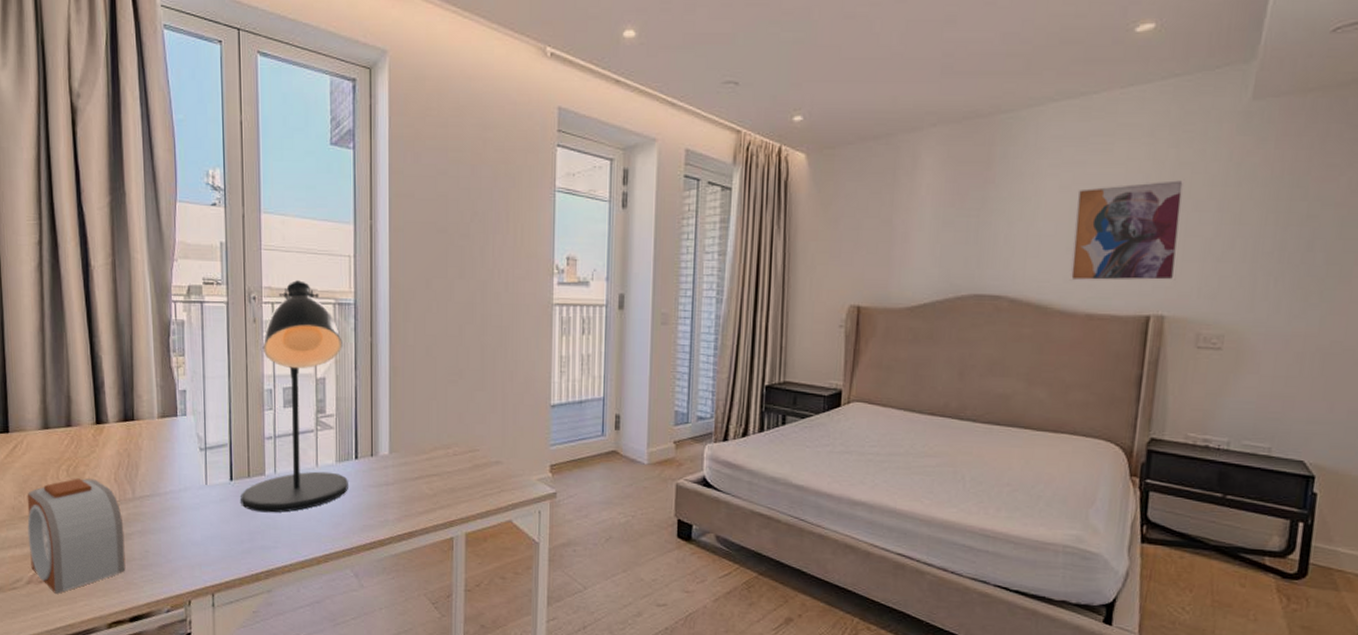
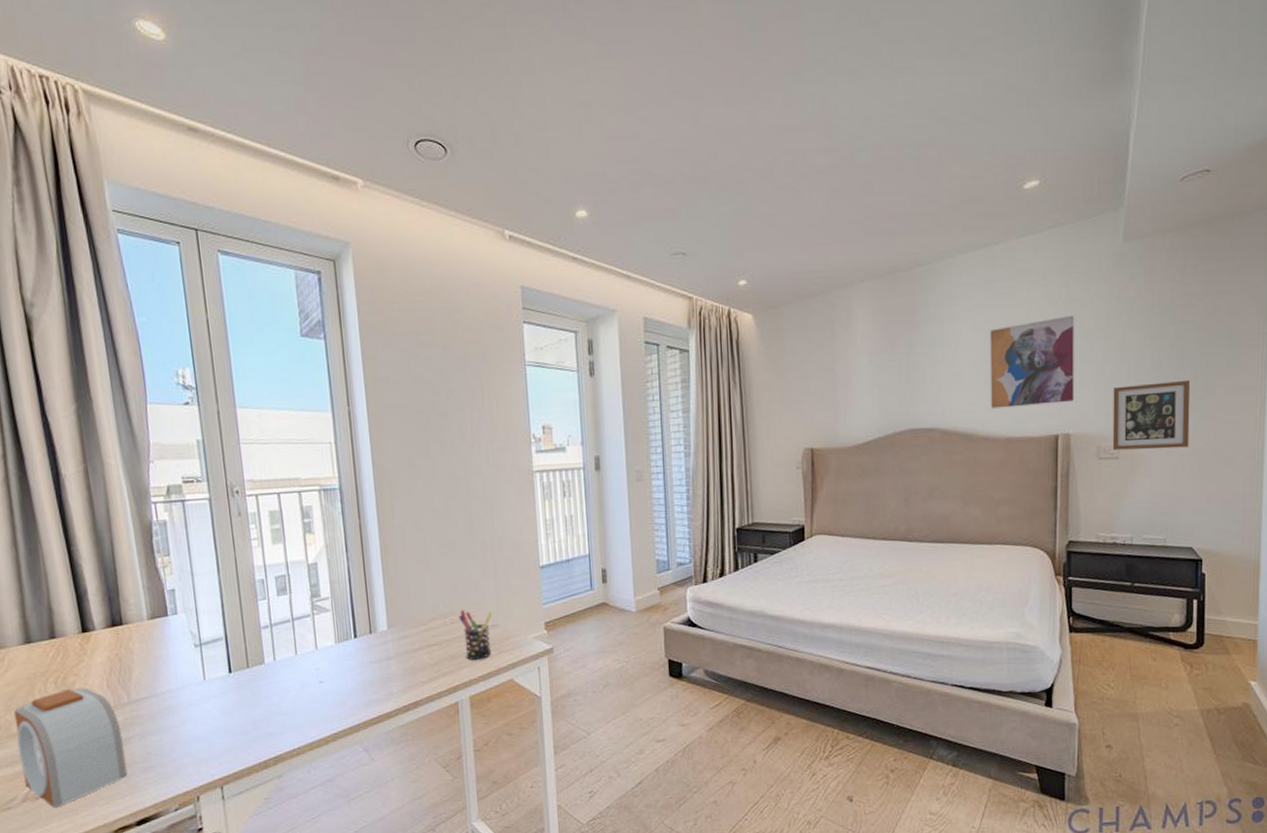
desk lamp: present [241,280,348,513] -> none [241,471,350,701]
pen holder: none [462,441,497,497] -> present [459,609,493,661]
picture frame: none [1215,265,1321,344] -> present [1112,379,1191,450]

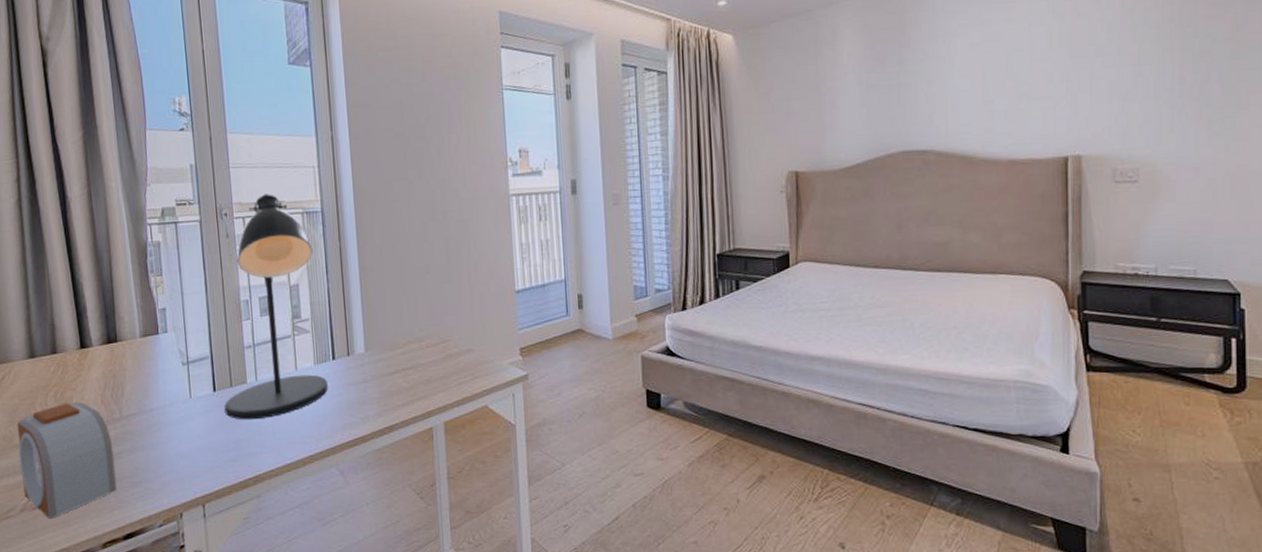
desk lamp: none [241,471,350,701] -> present [224,194,328,420]
pen holder: present [459,609,493,661] -> none [434,333,468,386]
wall art: present [989,314,1077,410] -> none [987,28,1087,131]
picture frame: present [1112,379,1191,450] -> none [1129,96,1220,173]

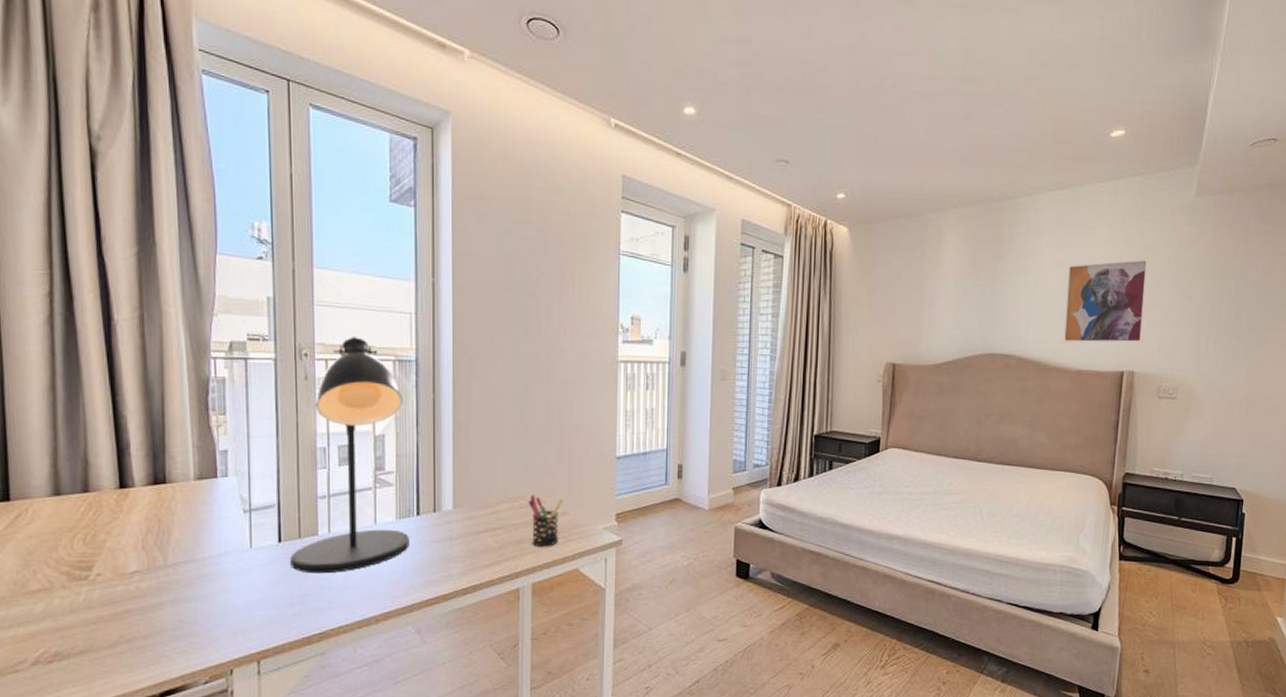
alarm clock: present [17,402,117,519] -> none [32,547,156,673]
pen holder: none [434,333,468,386] -> present [528,494,564,547]
wall art: none [987,28,1087,131] -> present [1063,259,1148,343]

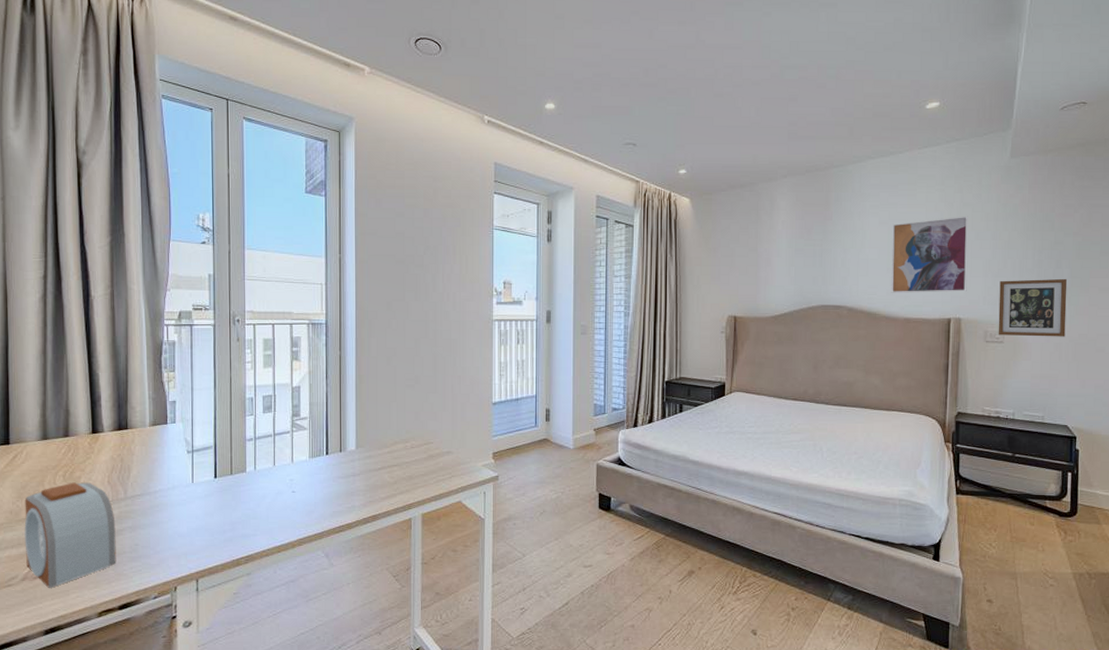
alarm clock: none [32,547,156,673] -> present [24,482,117,588]
desk lamp: present [290,337,409,574] -> none [224,305,320,505]
pen holder: present [528,494,564,547] -> none [418,436,448,482]
picture frame: none [1171,331,1245,394] -> present [998,278,1067,337]

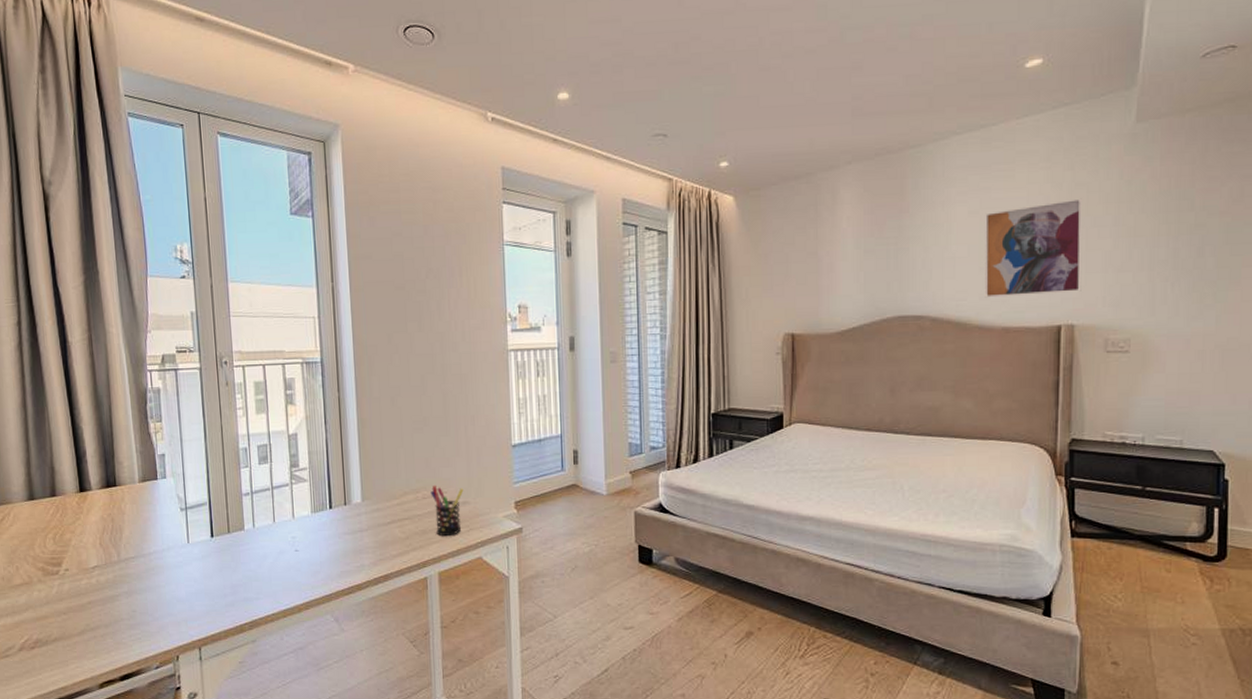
alarm clock: present [24,482,117,588] -> none [15,545,115,658]
pen holder: none [418,436,448,482] -> present [430,485,464,537]
picture frame: present [998,278,1067,337] -> none [1122,269,1212,344]

